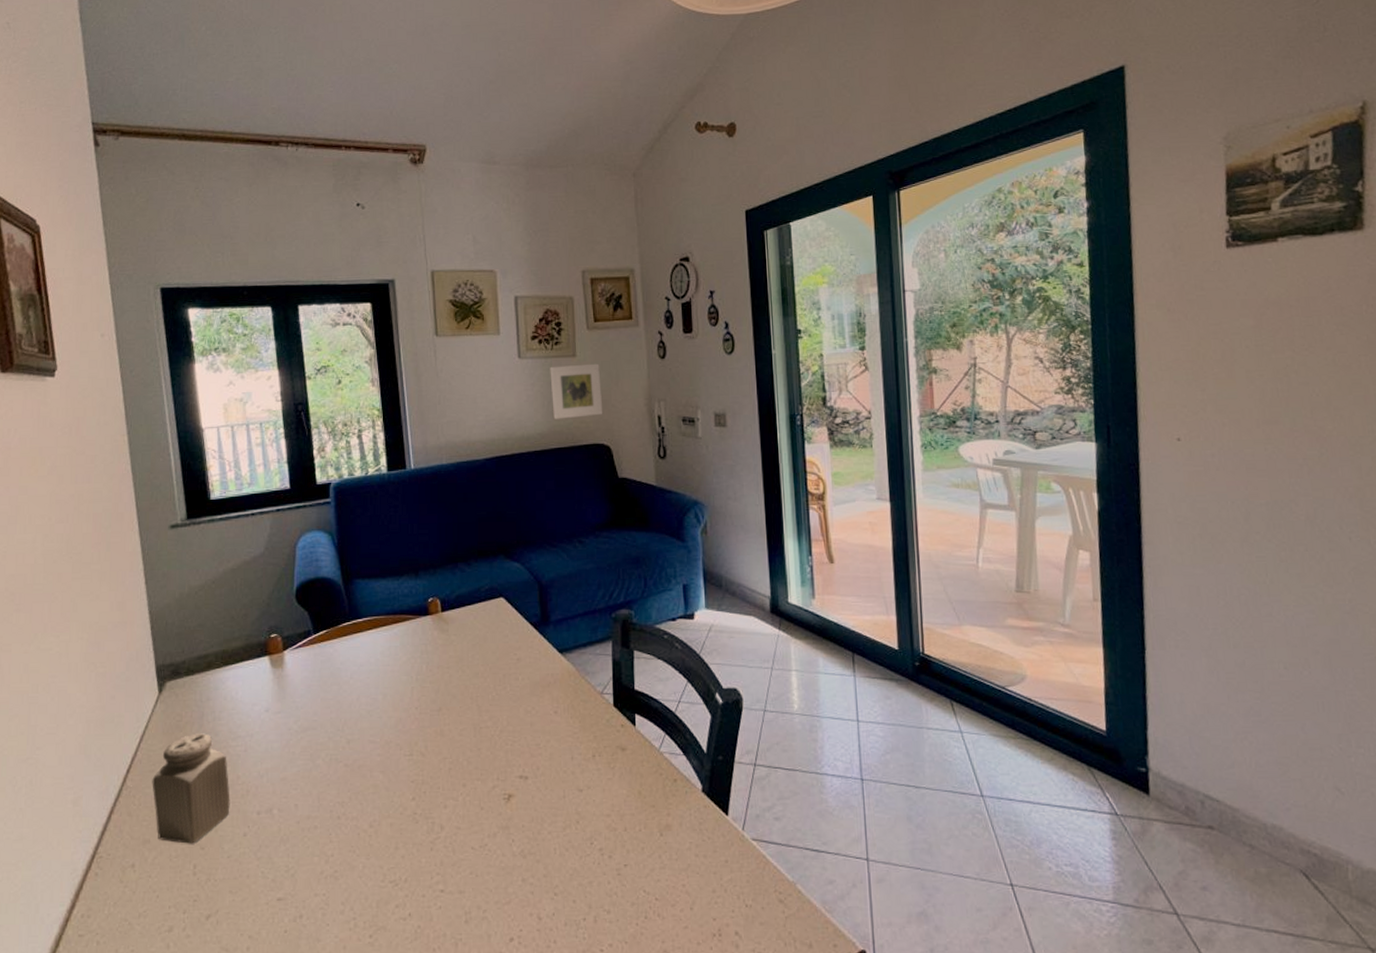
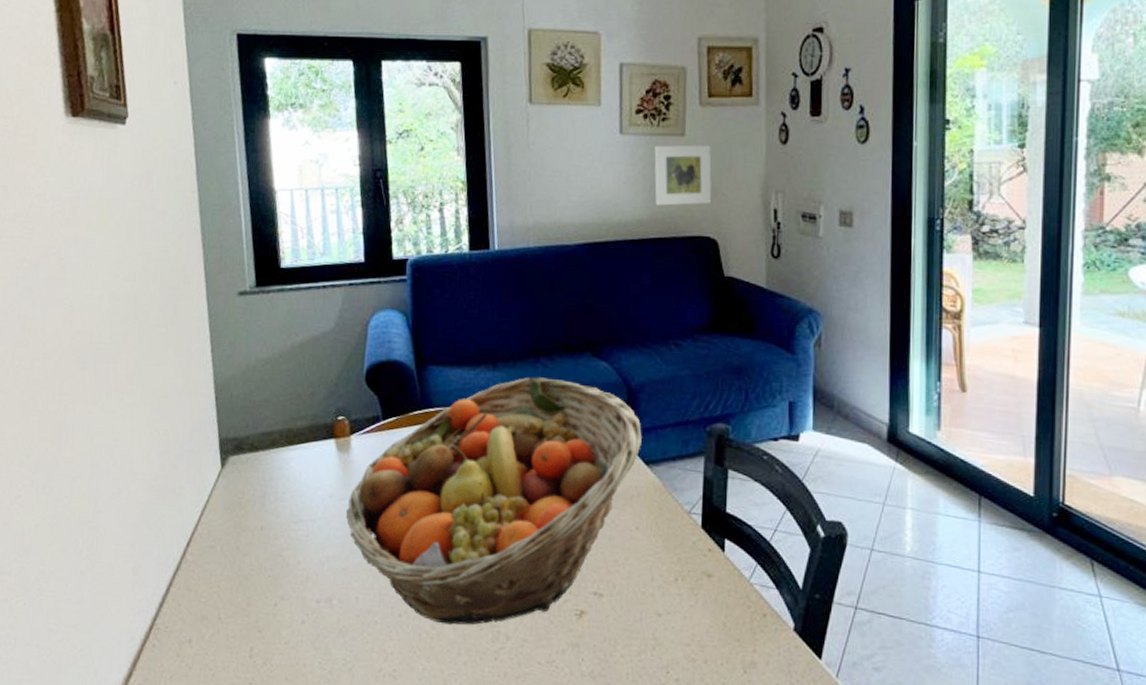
salt shaker: present [152,733,230,844] -> none [211,513,290,626]
fruit basket: none [282,581,555,821] -> present [345,377,642,625]

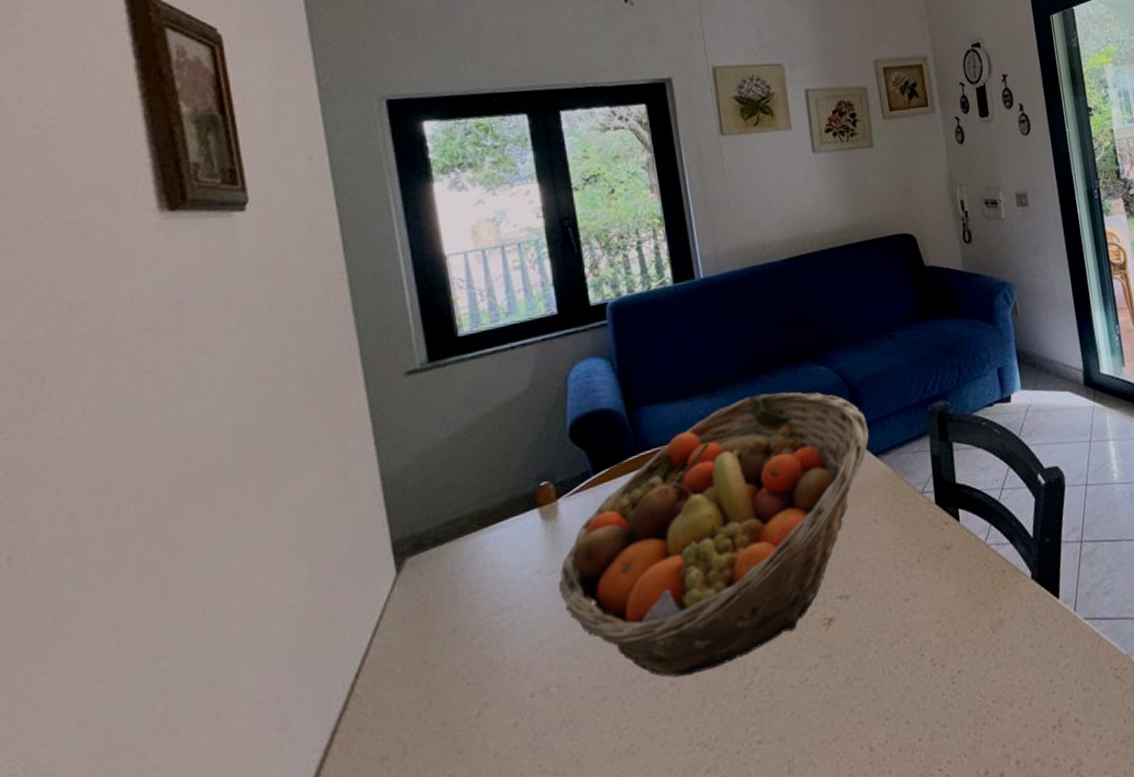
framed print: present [654,145,712,206] -> none [847,152,905,213]

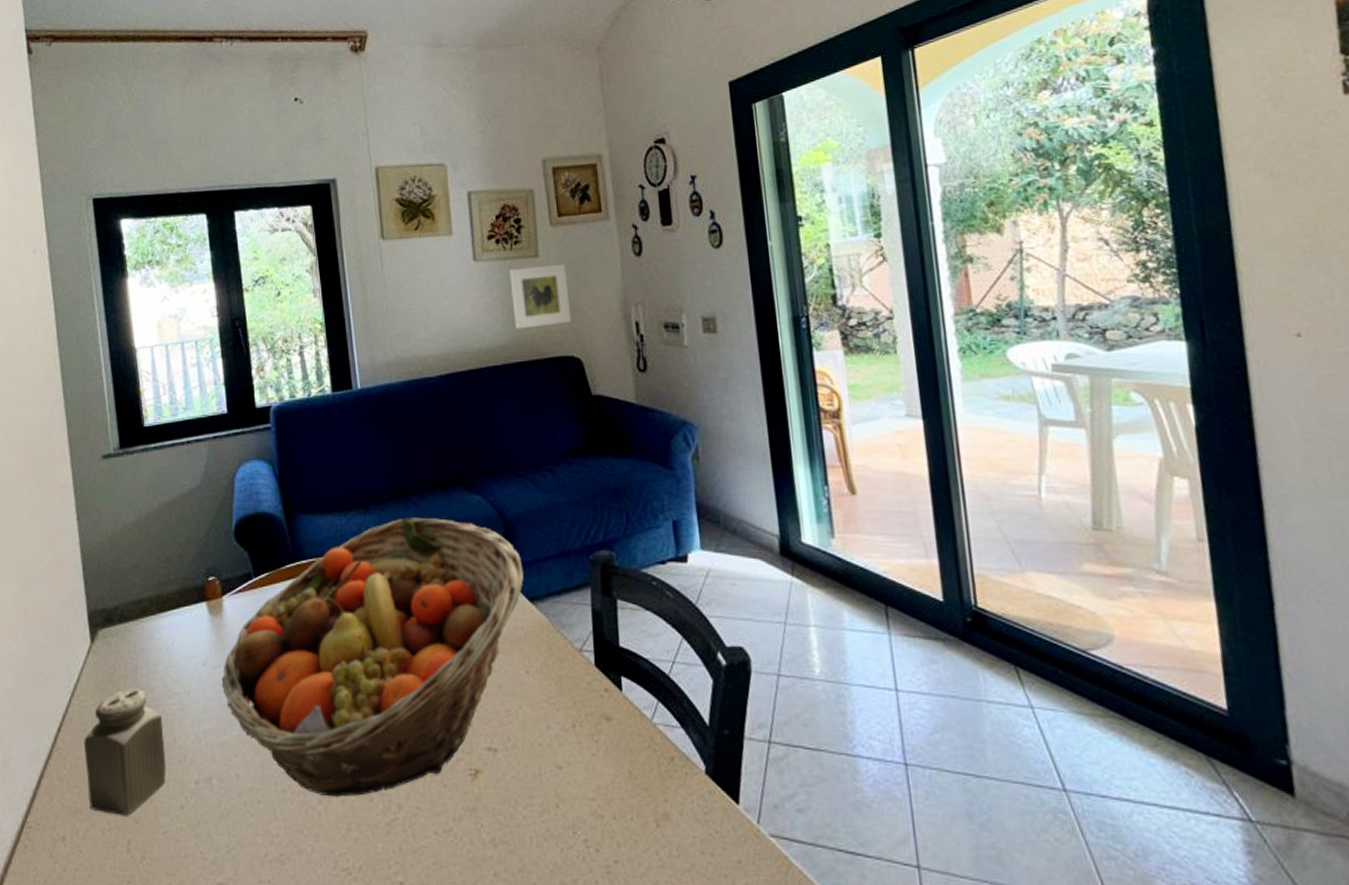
salt shaker: none [390,612,495,754] -> present [83,689,166,816]
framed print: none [847,152,905,213] -> present [509,264,572,329]

